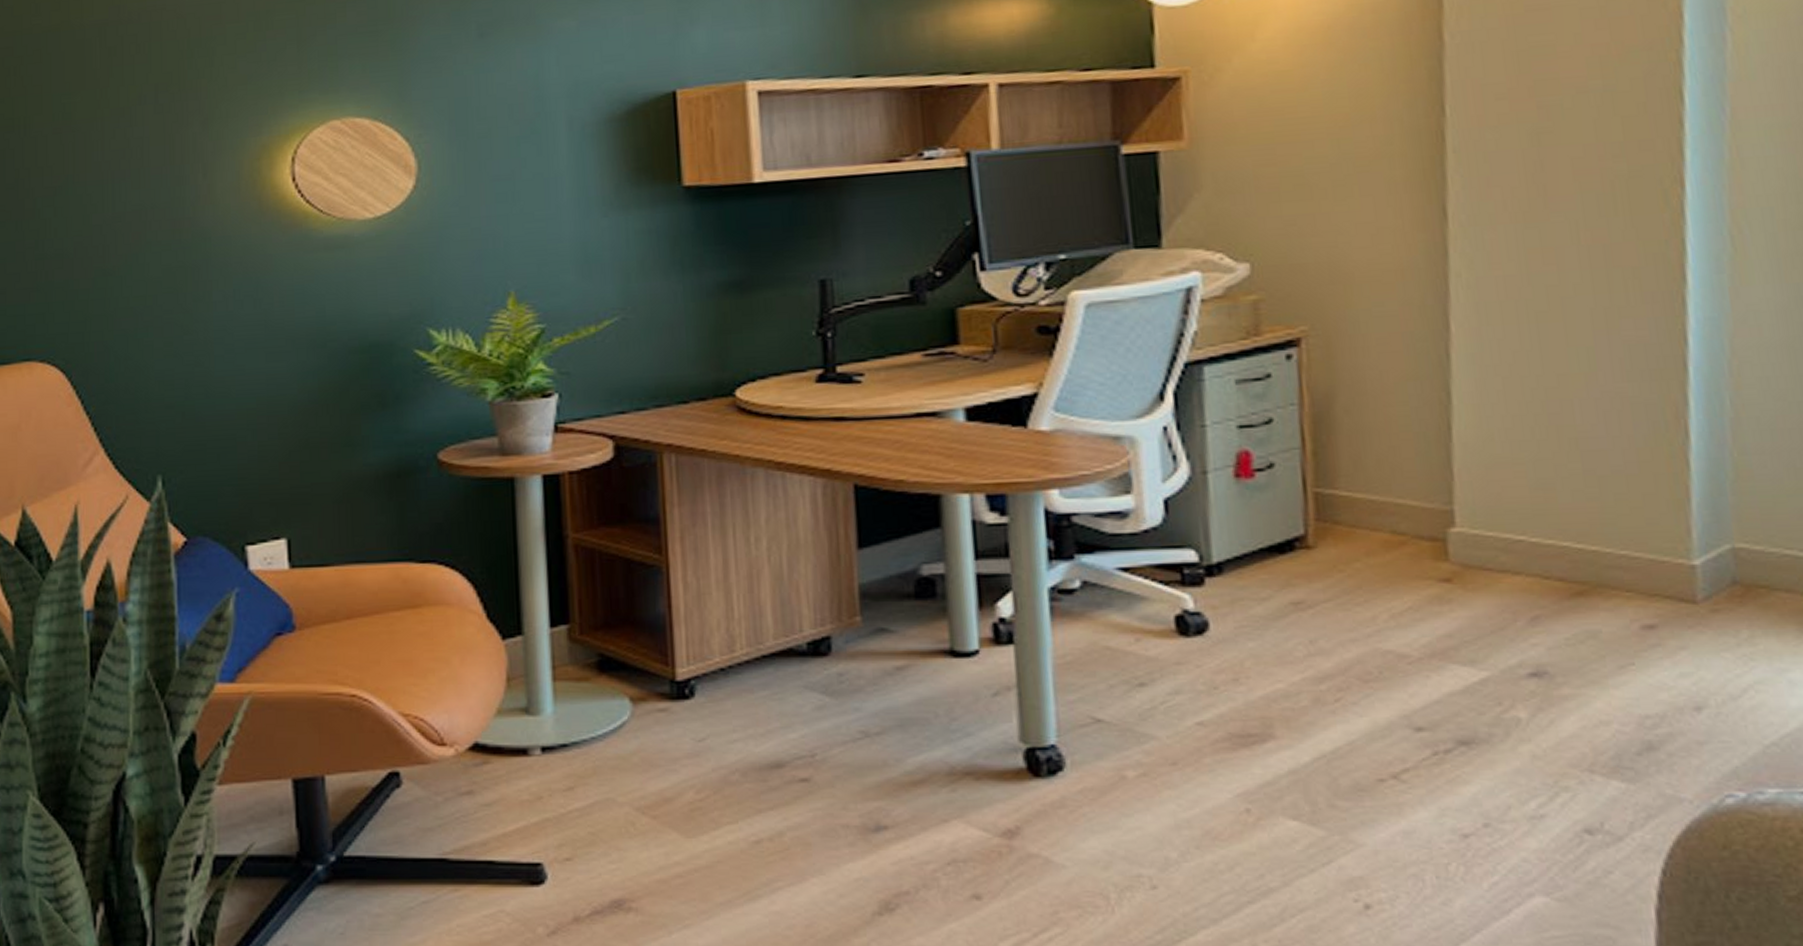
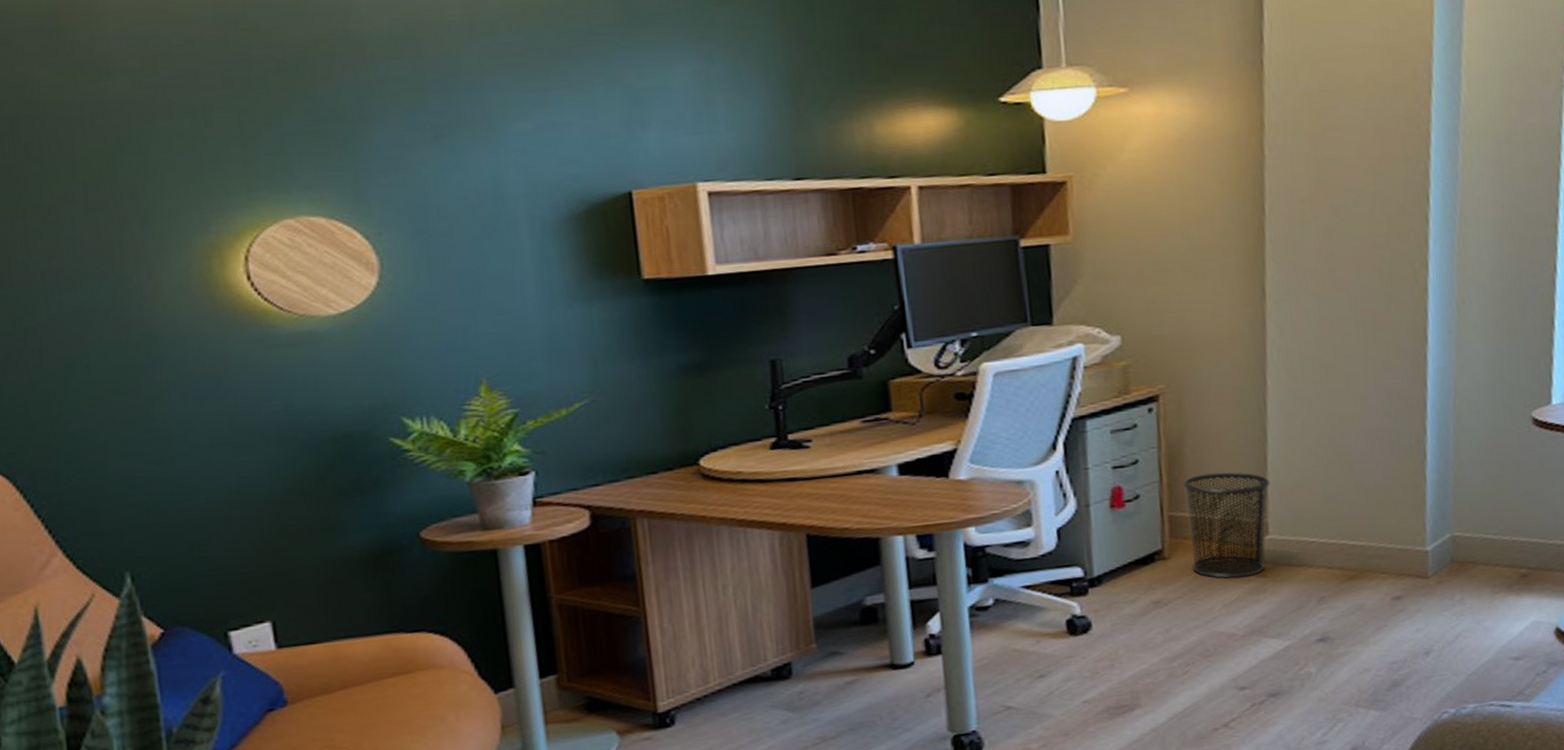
waste bin: none [1334,441,1456,581] -> present [1183,472,1270,579]

